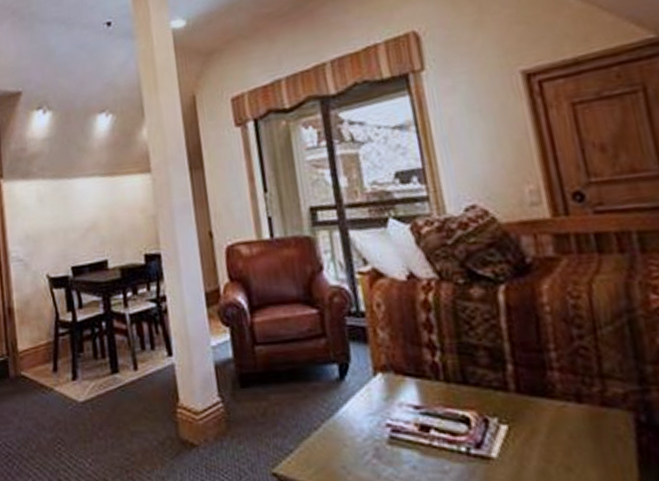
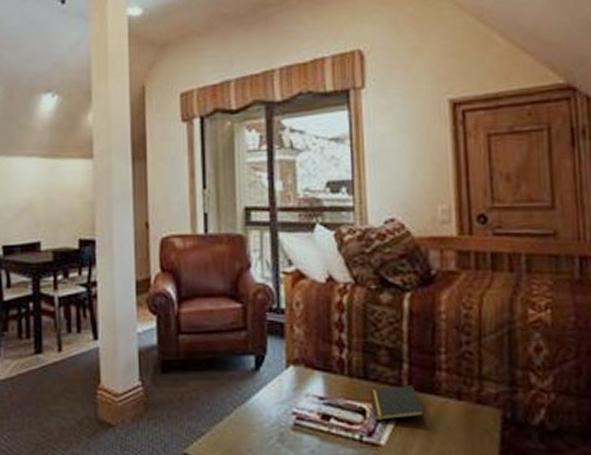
notepad: none [471,388,540,430] -> present [369,385,424,420]

